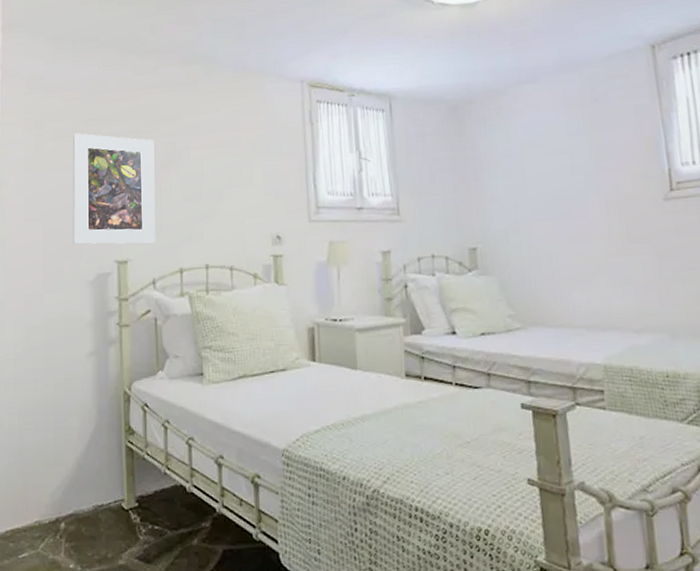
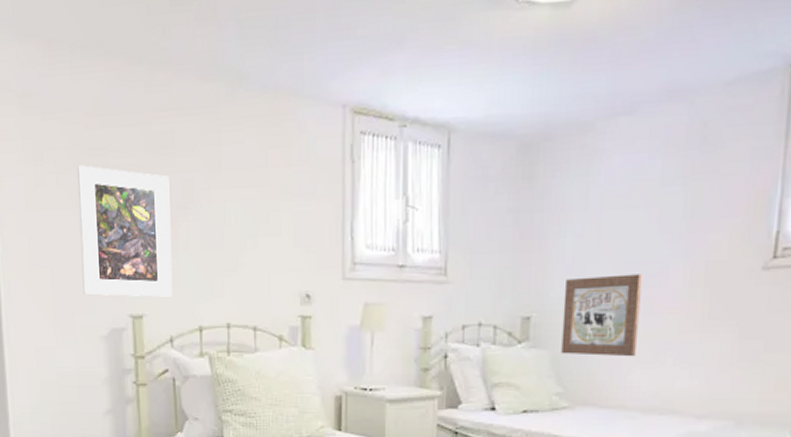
wall art: none [502,207,573,280] -> present [561,274,642,357]

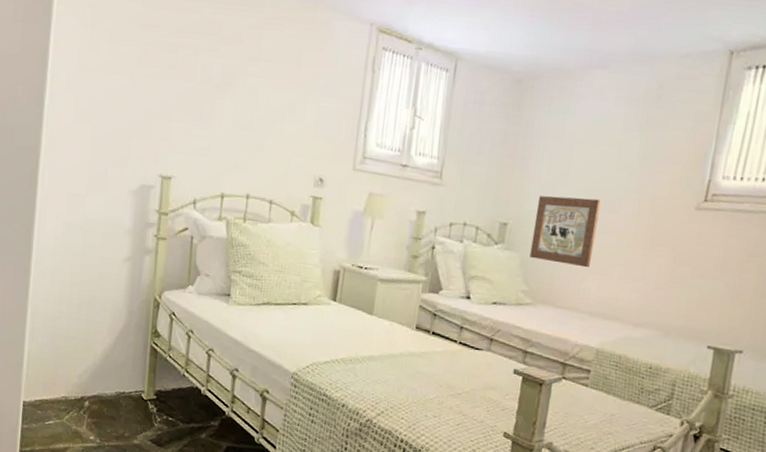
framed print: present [77,165,173,297] -> none [120,37,212,164]

